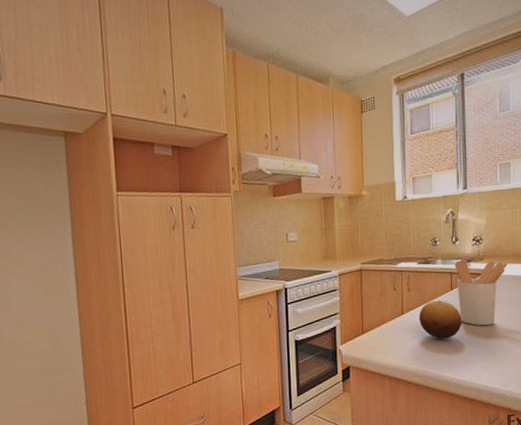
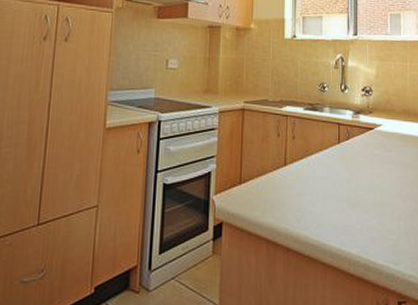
fruit: present [418,300,463,339] -> none [302,153,350,199]
utensil holder: present [455,259,508,326] -> none [343,110,398,189]

